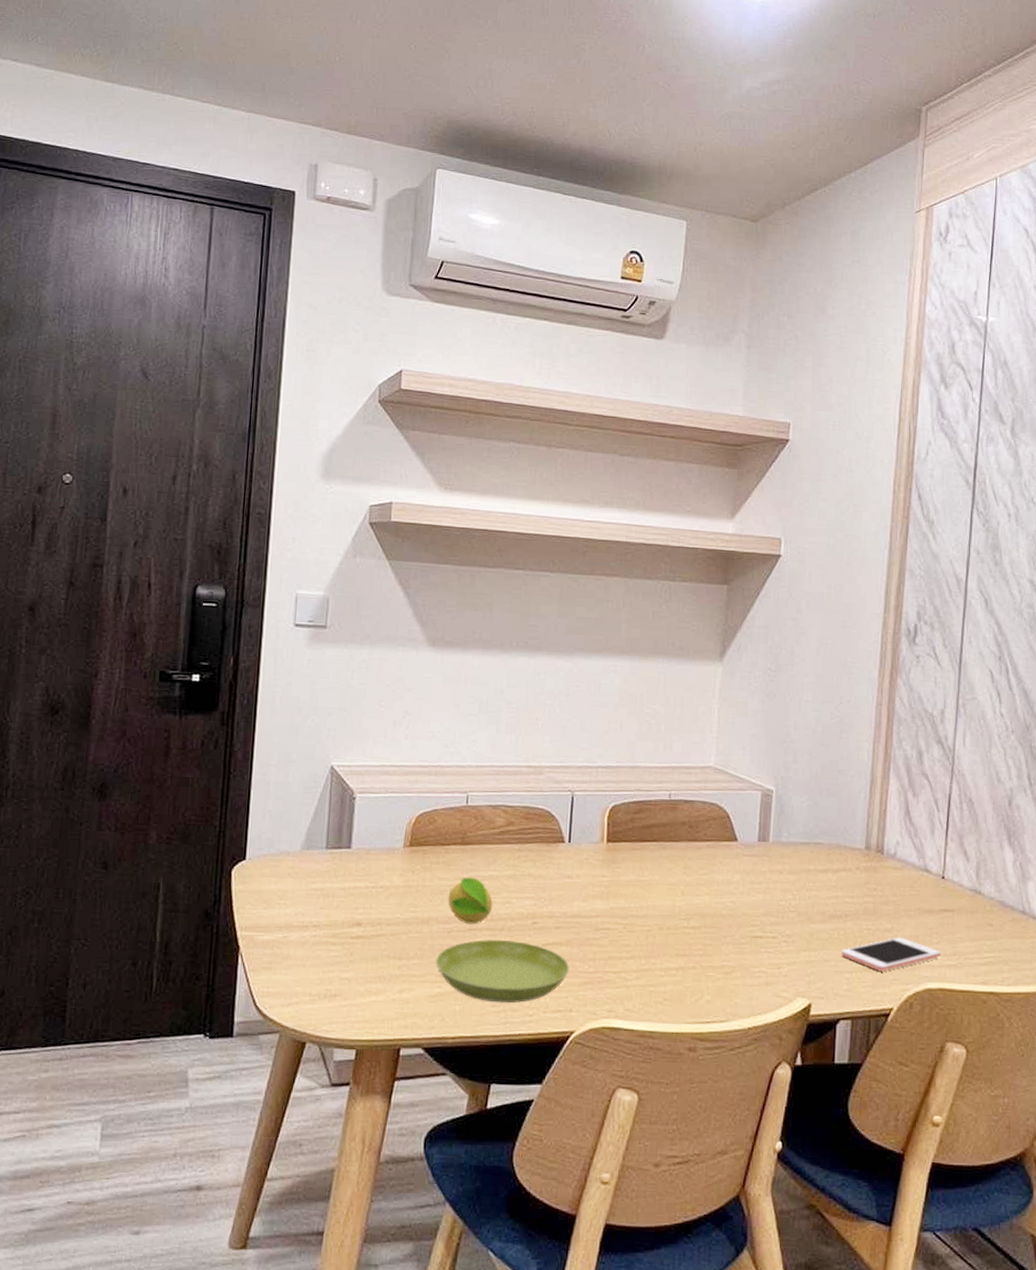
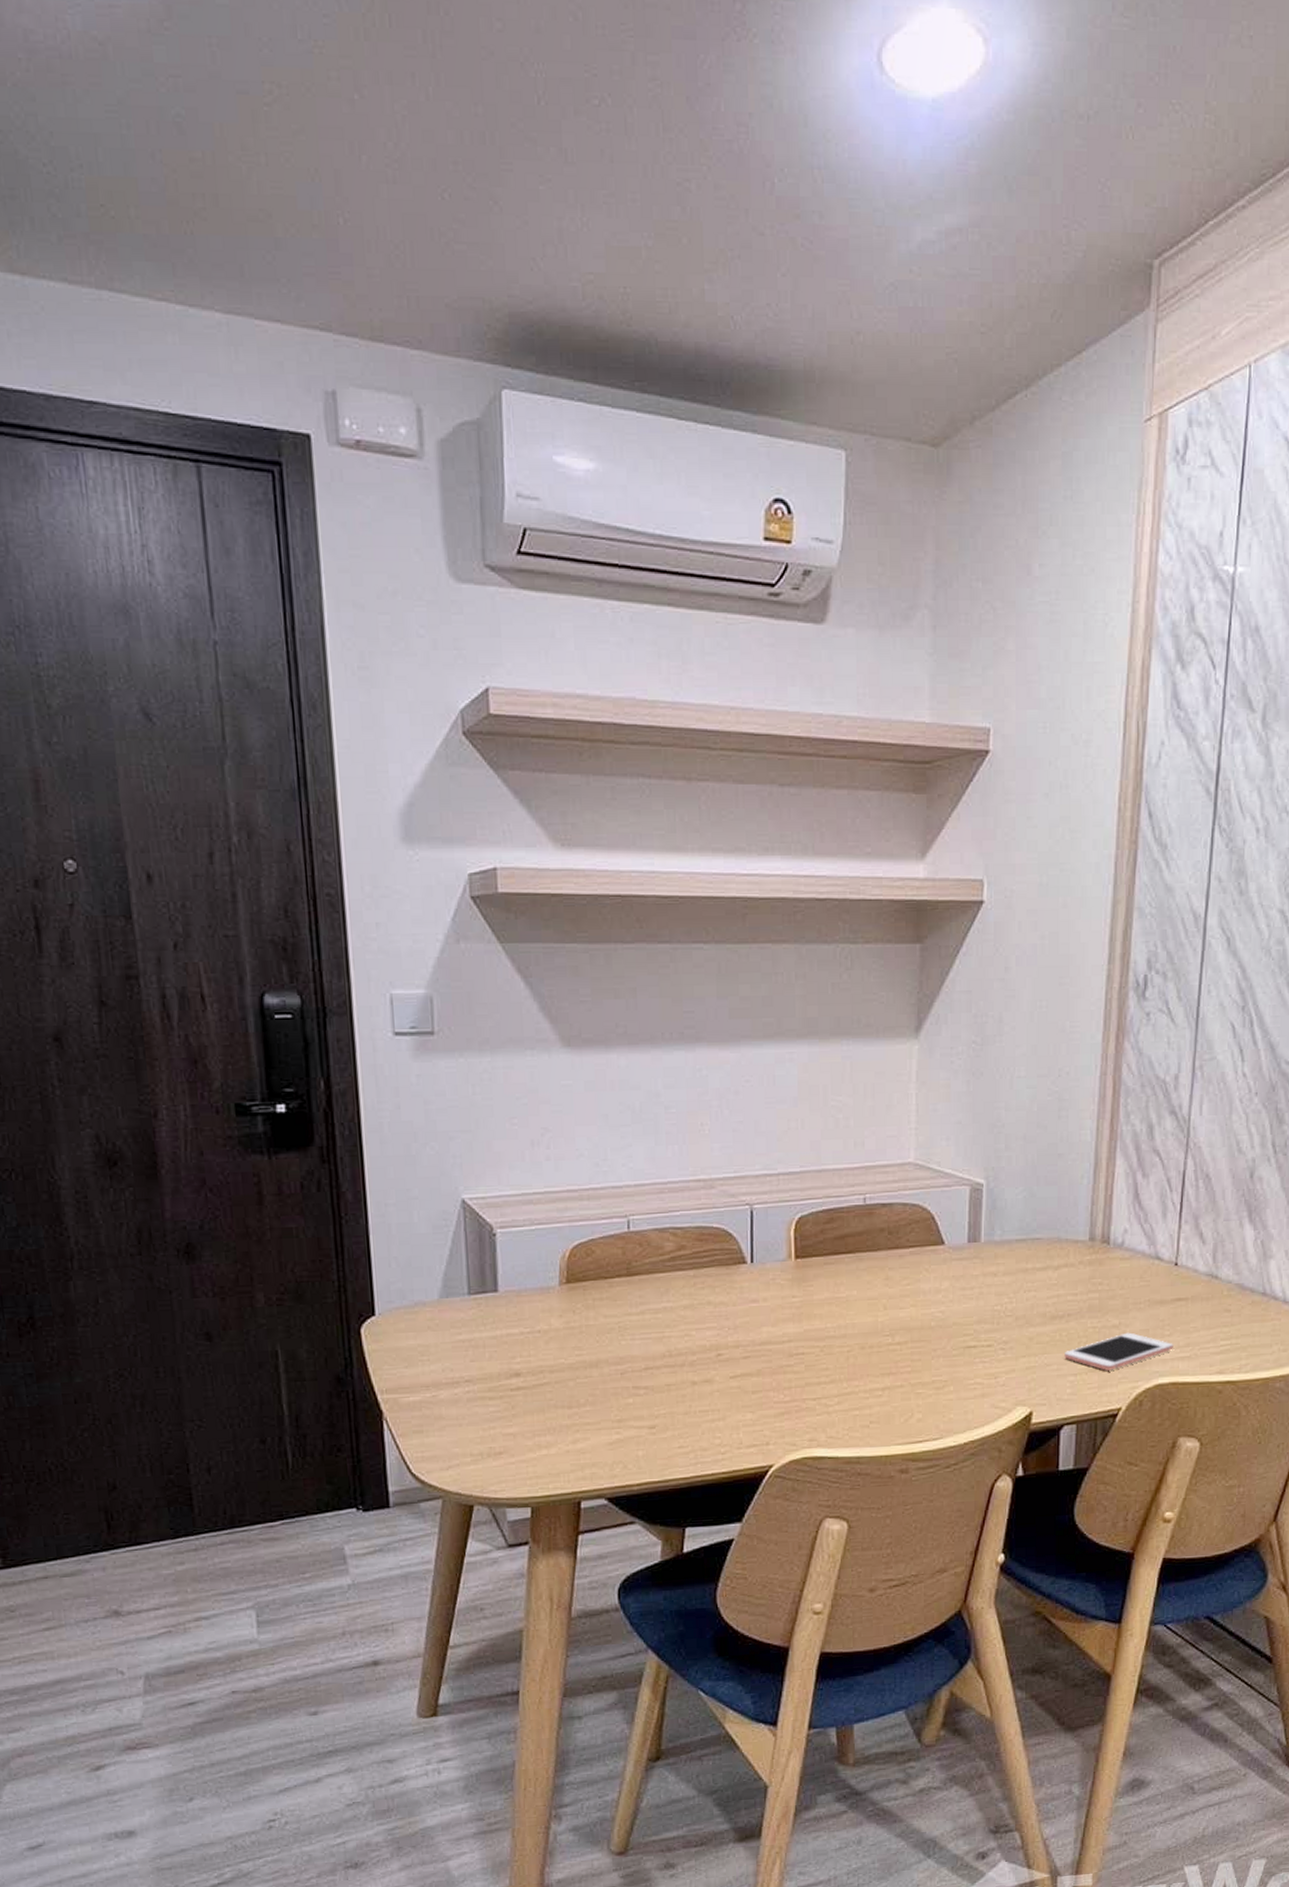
saucer: present [436,939,570,1004] -> none [611,1376,763,1444]
fruit: present [448,877,493,925] -> none [617,1311,670,1363]

